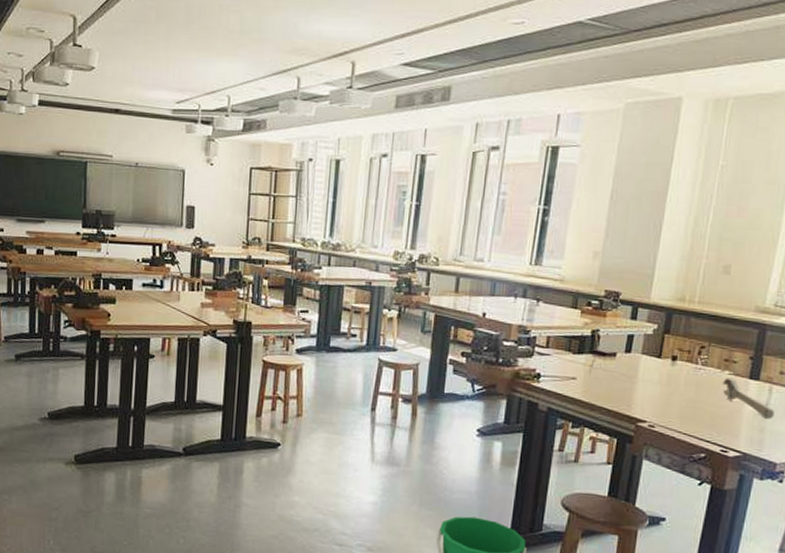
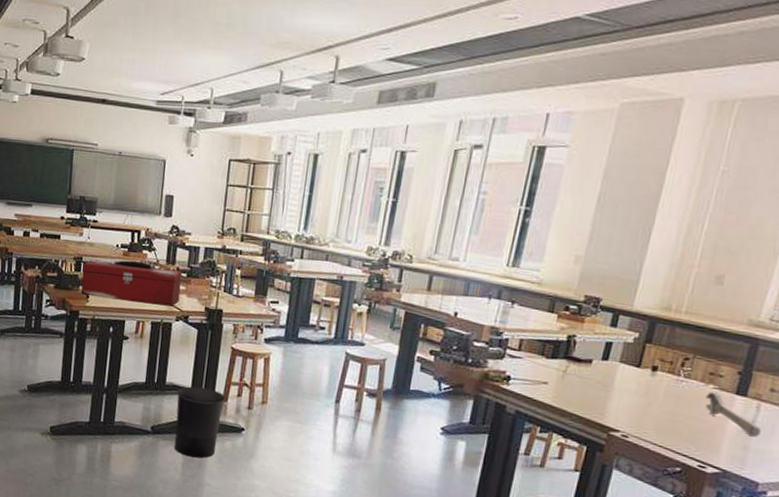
toolbox: none [101,275,208,321] -> present [81,260,183,307]
waste bin: none [208,403,260,478] -> present [174,386,226,458]

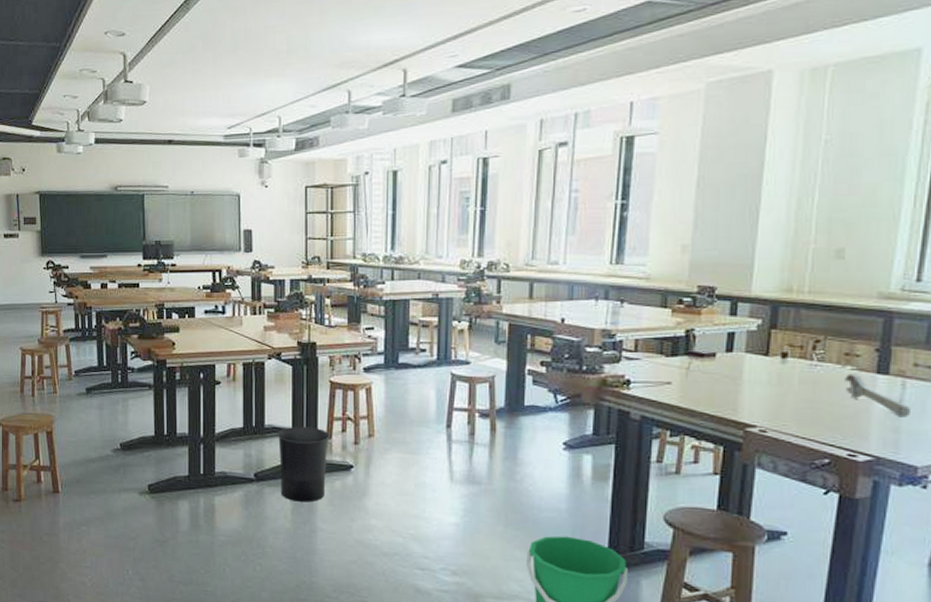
toolbox: present [81,260,183,307] -> none [165,301,270,345]

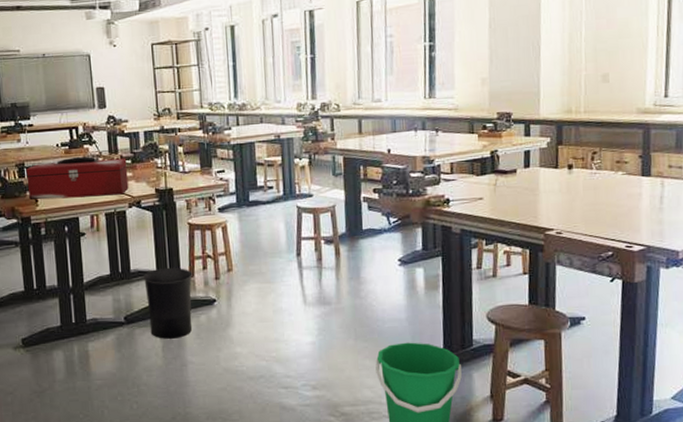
toolbox: none [165,301,270,345] -> present [26,156,129,200]
wrench: present [845,373,910,418] -> none [618,177,669,211]

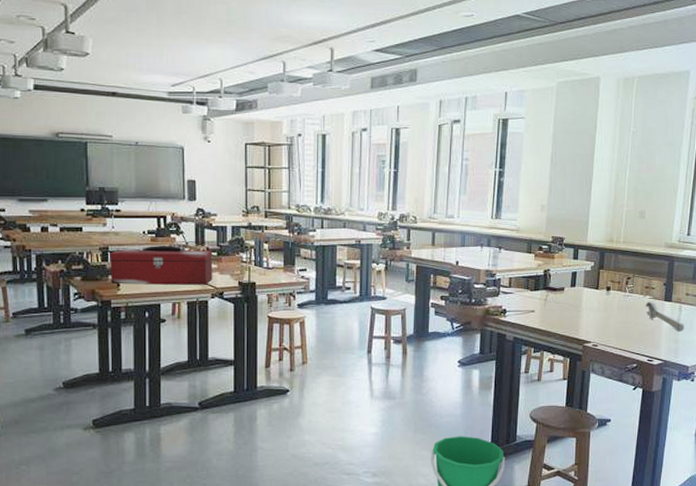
waste bin: present [143,267,193,339] -> none [220,357,269,425]
wrench: none [618,177,669,211] -> present [645,301,684,332]

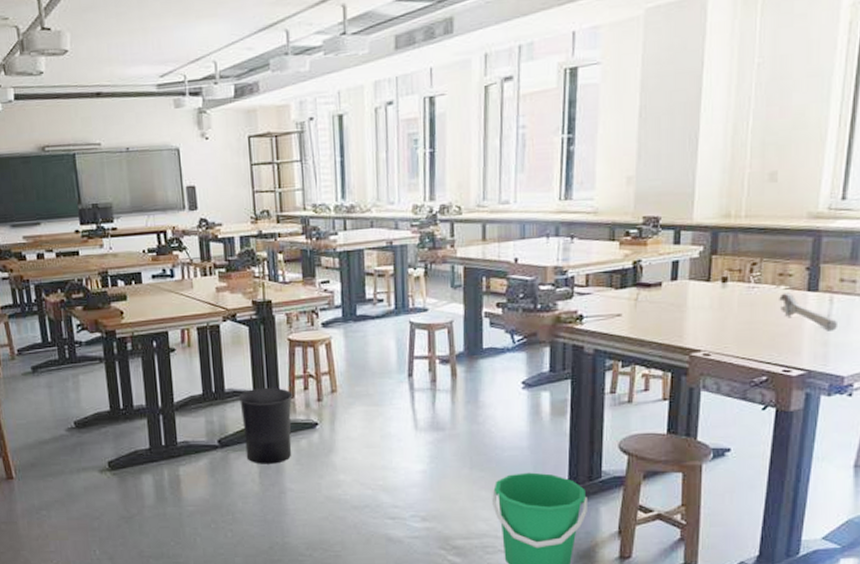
toolbox: present [110,245,213,285] -> none [110,264,223,312]
waste bin: none [220,357,269,425] -> present [238,387,293,464]

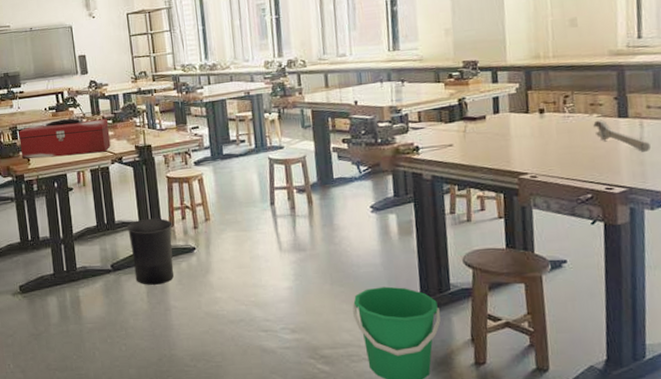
toolbox: none [110,264,223,312] -> present [18,118,111,160]

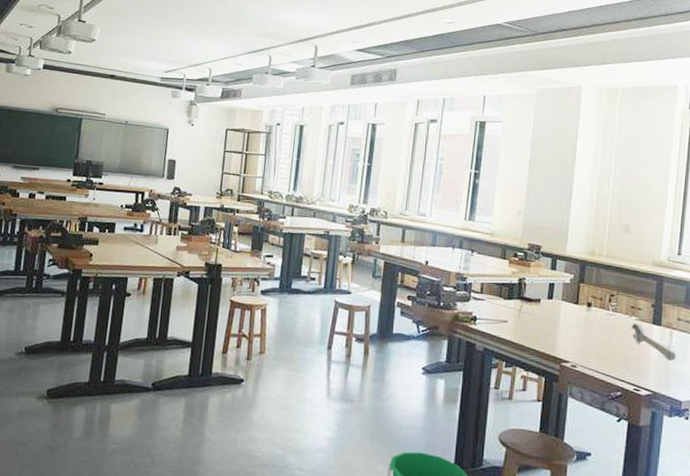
toolbox: present [18,118,111,160] -> none [85,219,184,263]
waste bin: present [126,218,174,285] -> none [175,340,226,413]

